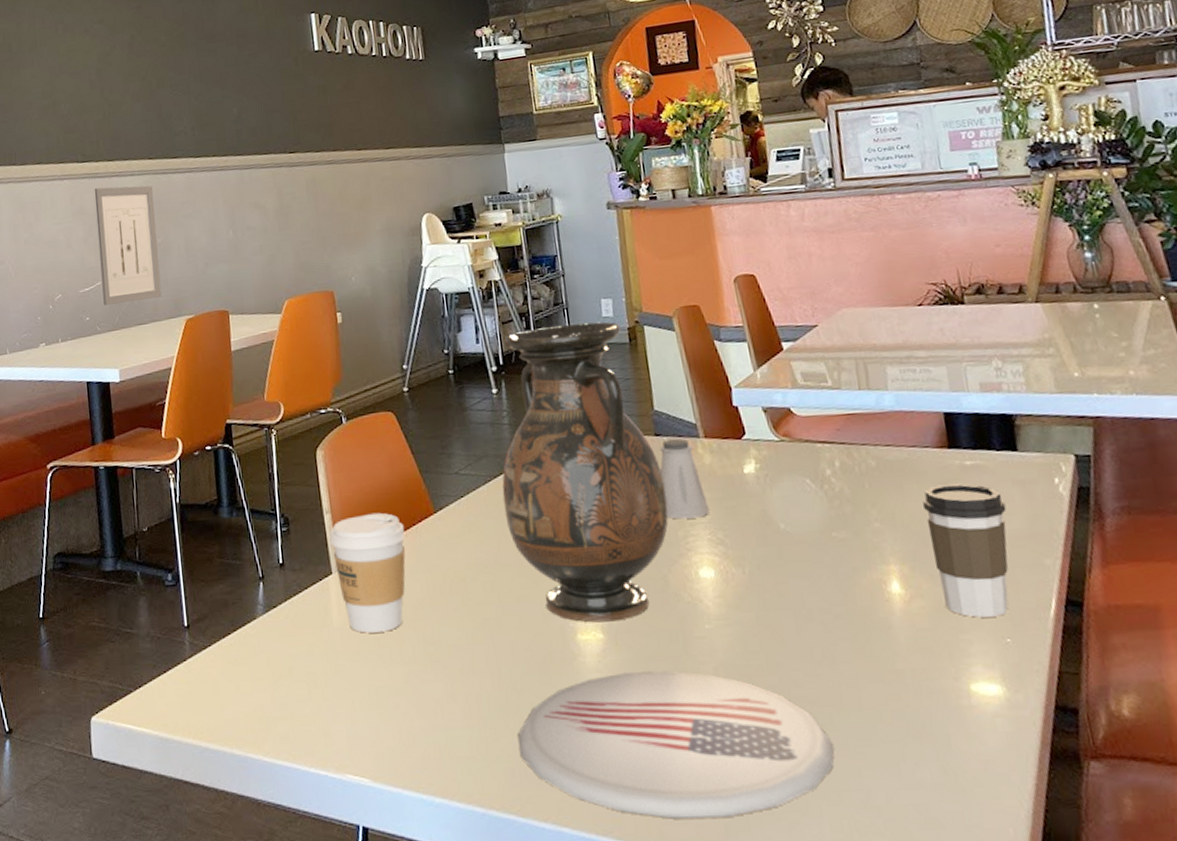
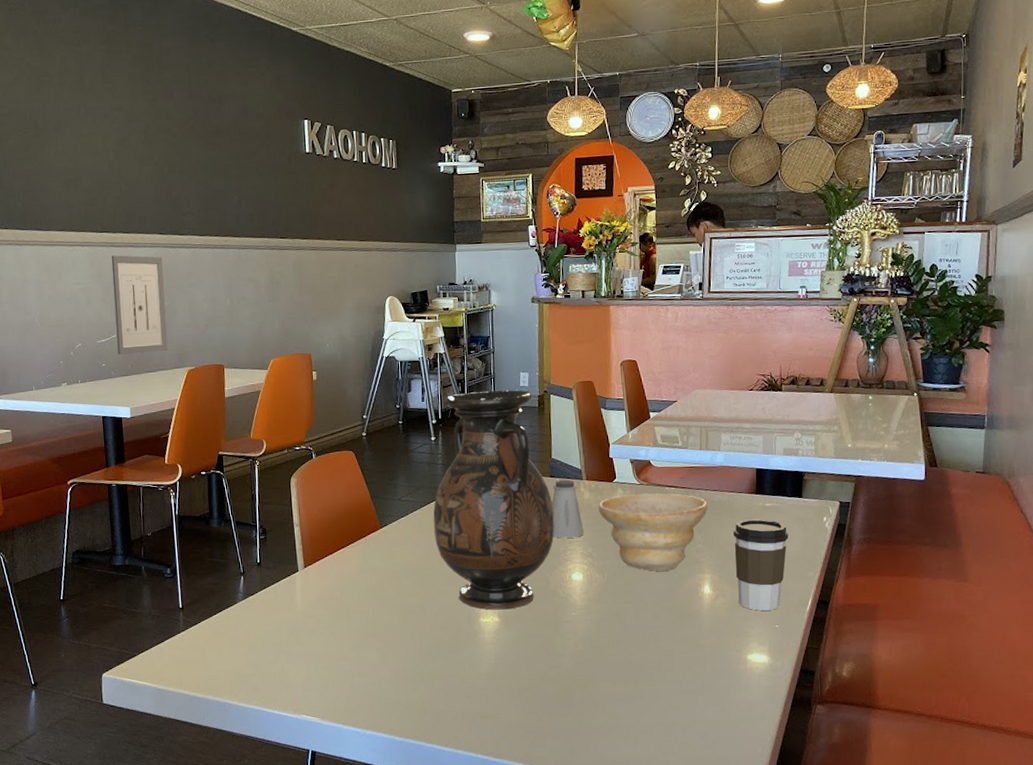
coffee cup: present [329,512,406,633] -> none [297,527,357,615]
plate: present [517,671,835,819] -> none [430,644,652,744]
bowl: none [725,451,882,563] -> present [598,493,708,571]

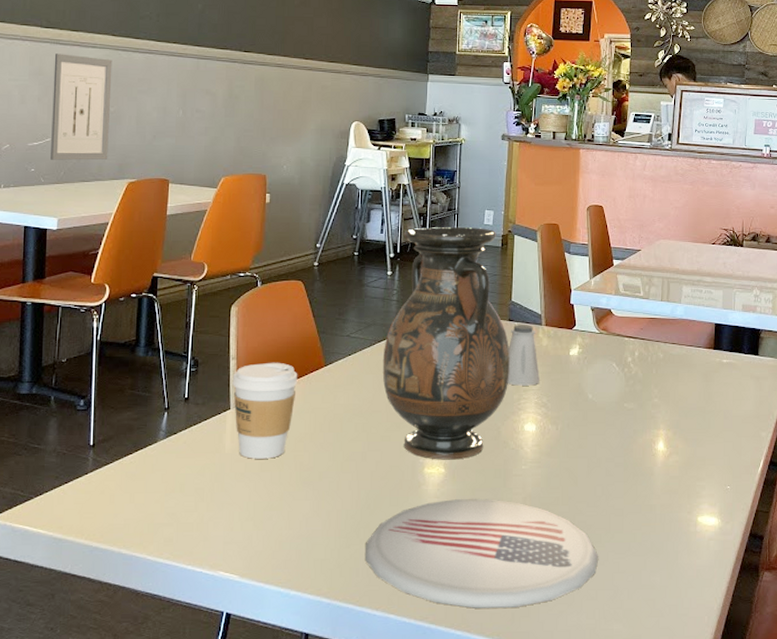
coffee cup: none [297,527,357,615] -> present [232,362,298,459]
plate: none [430,644,652,744] -> present [364,499,599,609]
bowl: present [598,493,708,571] -> none [556,343,666,425]
coffee cup: present [733,519,789,611] -> none [690,375,744,470]

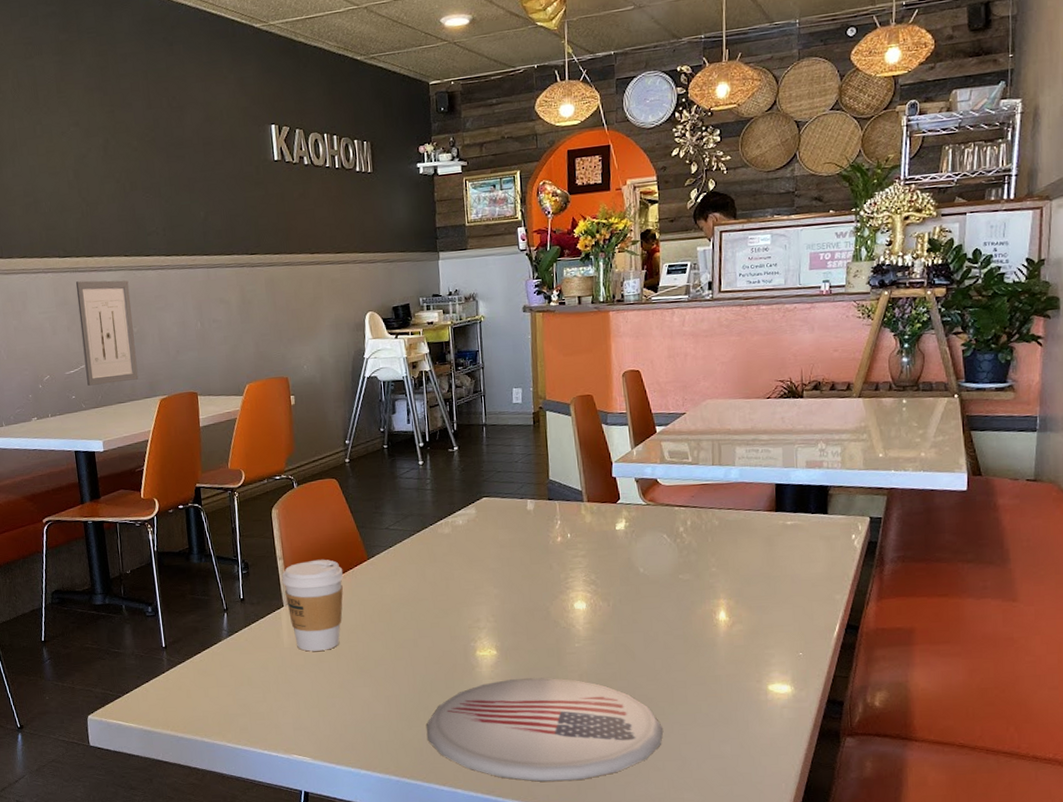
vase: present [382,227,511,460] -> none [423,407,554,643]
saltshaker: present [507,325,541,386] -> none [550,502,587,565]

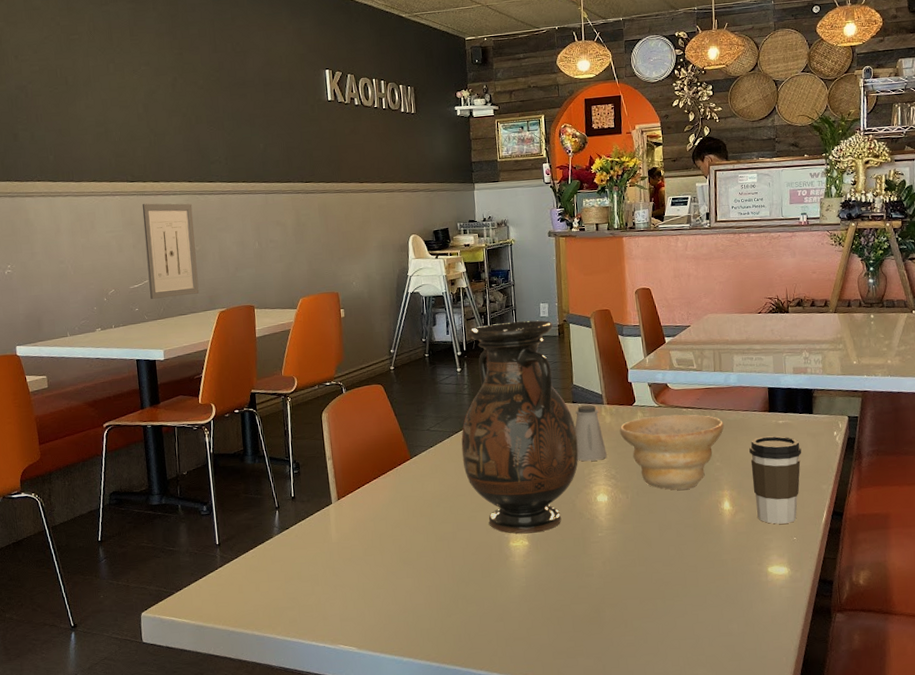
coffee cup: present [281,559,344,652] -> none [330,459,389,546]
vase: none [423,407,554,643] -> present [461,320,579,534]
plate: present [426,677,664,782] -> none [464,565,678,664]
saltshaker: none [550,502,587,565] -> present [575,405,608,462]
bowl: none [601,513,723,598] -> present [619,414,725,490]
coffee cup: none [751,538,813,638] -> present [749,436,802,524]

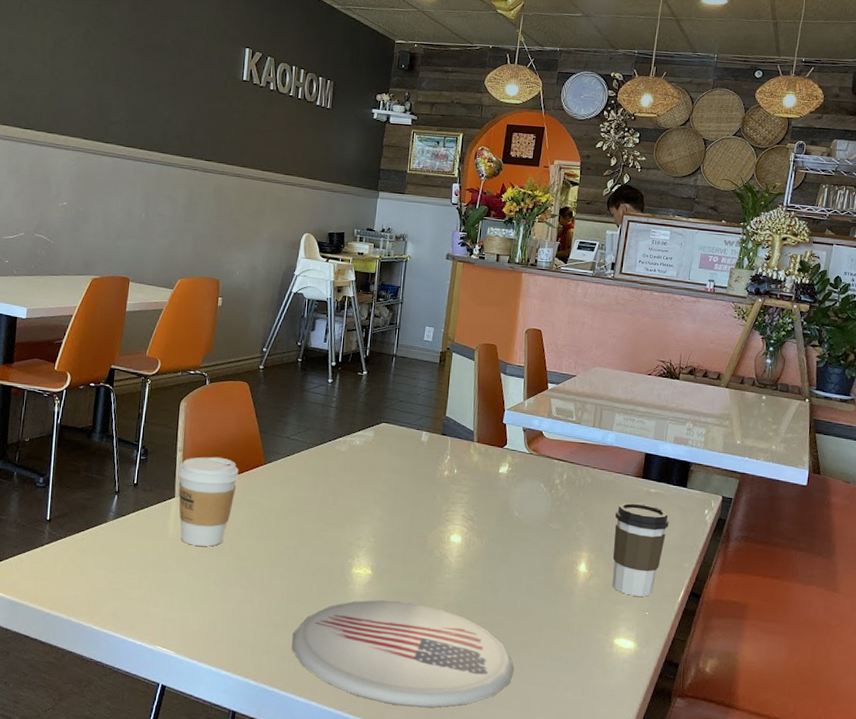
wall art: present [142,203,199,299] -> none [23,153,83,256]
coffee cup: none [330,459,389,546] -> present [178,456,239,547]
vase: present [461,320,579,534] -> none [318,339,441,563]
plate: none [464,565,678,664] -> present [291,600,515,708]
saltshaker: present [575,405,608,462] -> none [436,439,469,499]
bowl: present [619,414,725,490] -> none [485,462,594,544]

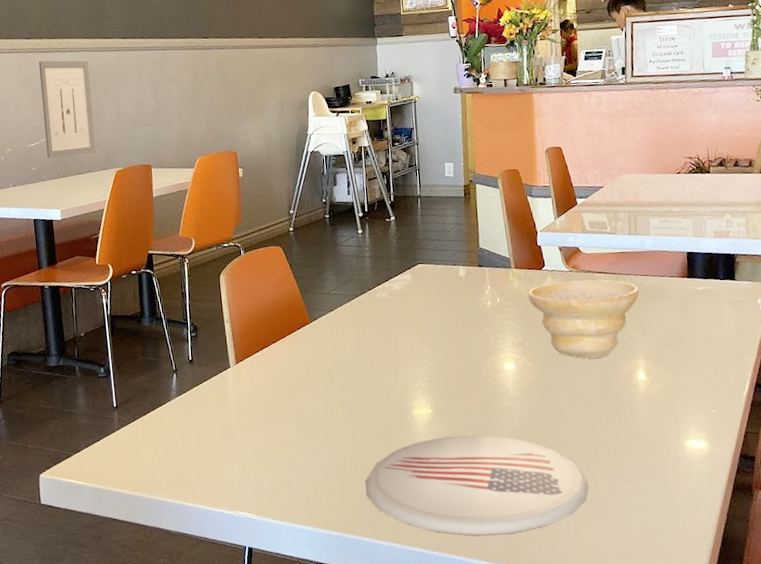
wall art: none [23,153,83,256] -> present [38,60,96,158]
coffee cup: present [178,456,239,547] -> none [228,322,288,411]
bowl: none [485,462,594,544] -> present [528,279,640,359]
coffee cup: present [612,502,669,597] -> none [666,303,723,396]

